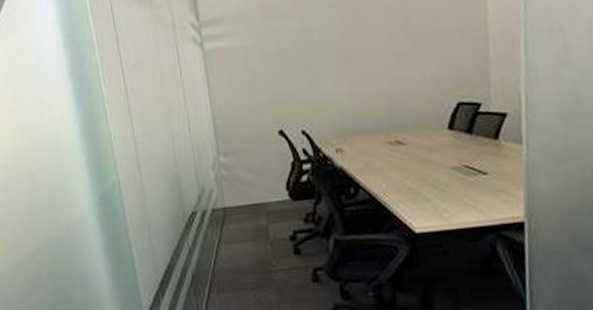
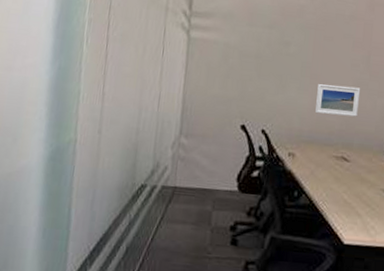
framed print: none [354,60,406,100] -> present [315,84,361,117]

